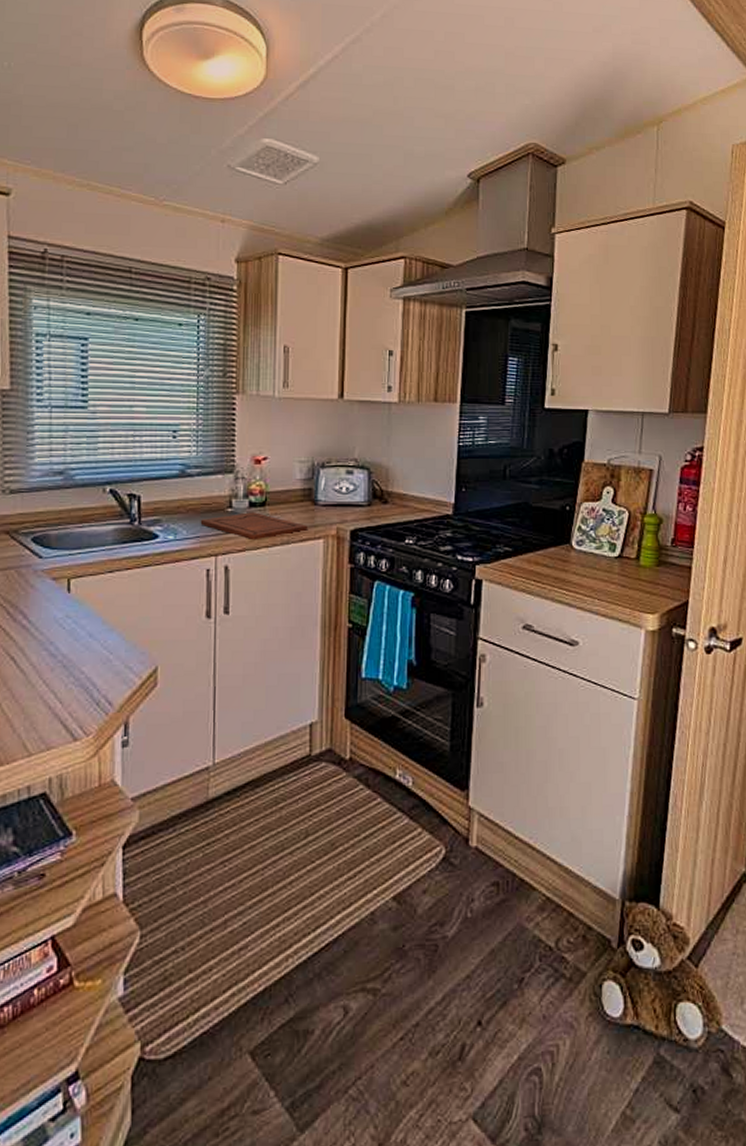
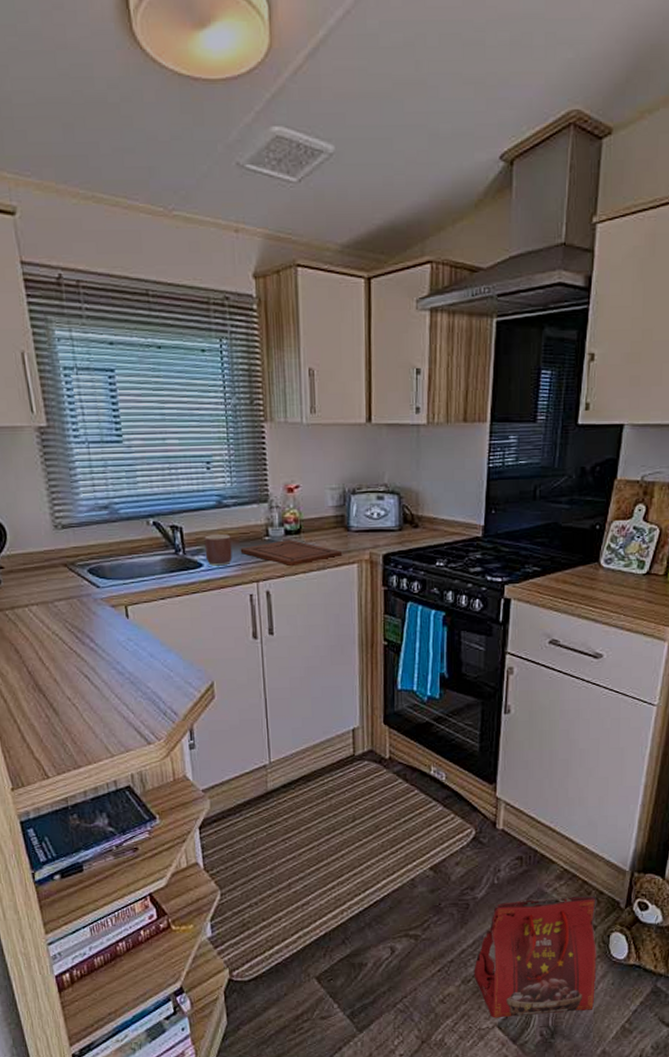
mug: none [162,503,192,538] -> present [204,533,232,566]
shopping bag: none [443,931,589,1106] -> present [474,895,597,1018]

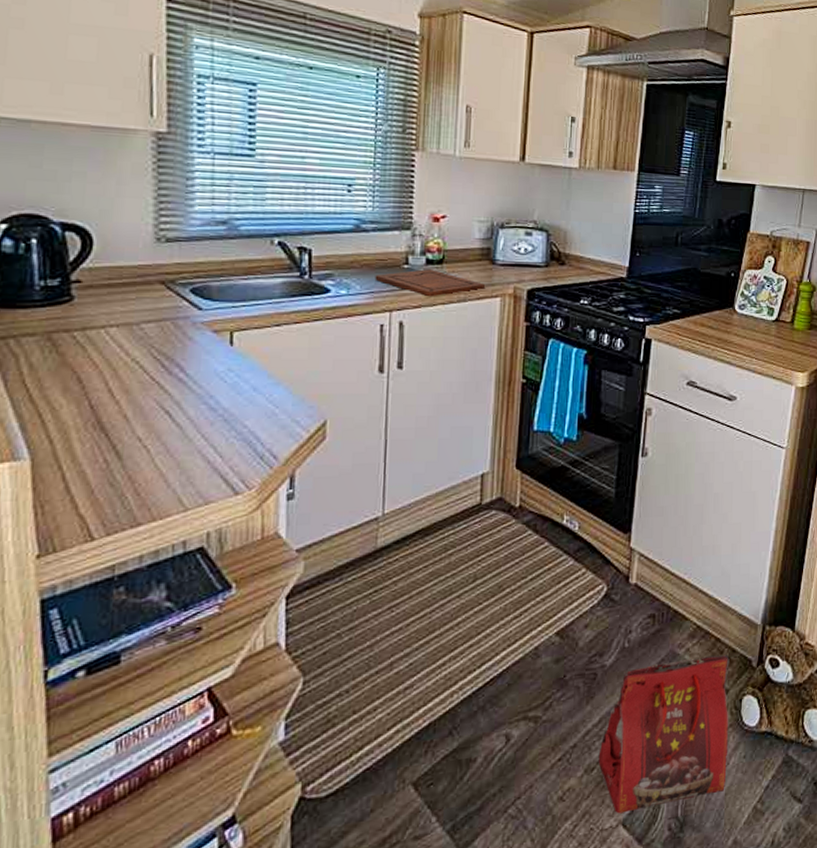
mug: present [204,533,232,566] -> none [334,258,366,293]

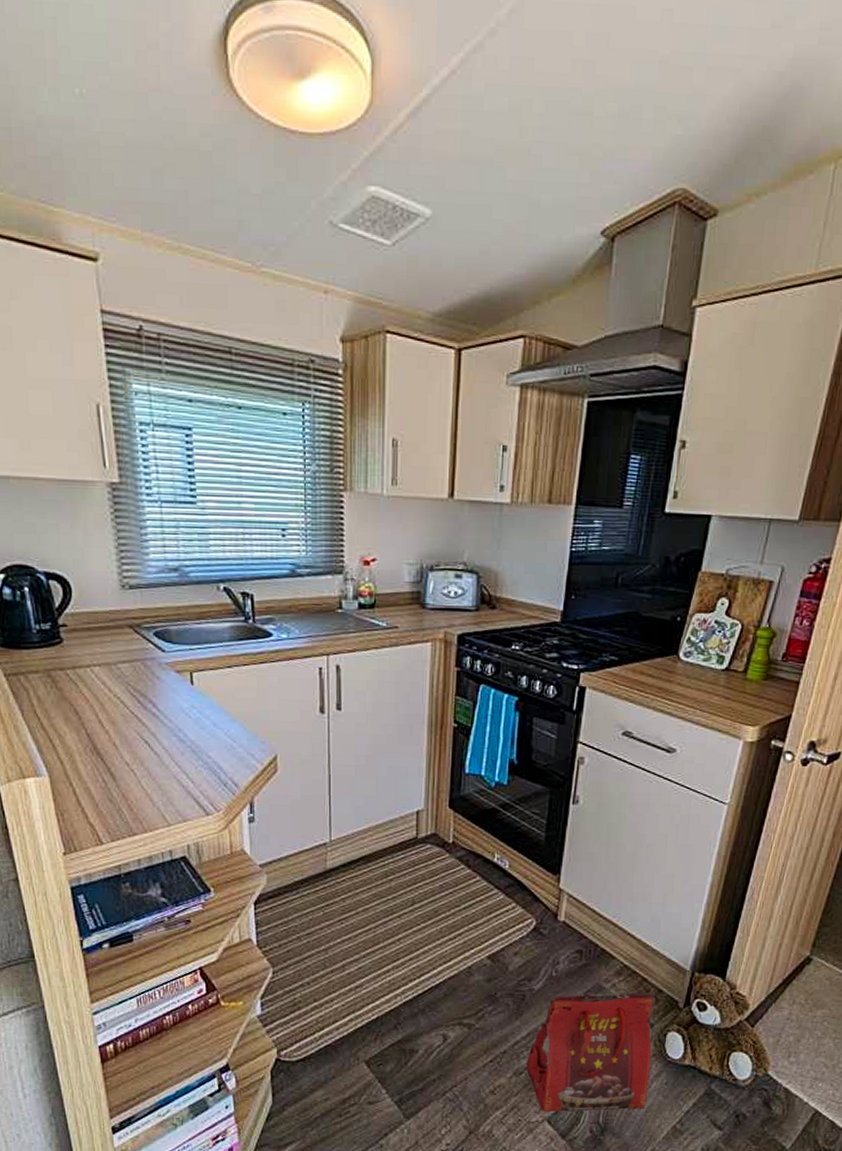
cutting board: present [374,269,485,297] -> none [312,614,415,642]

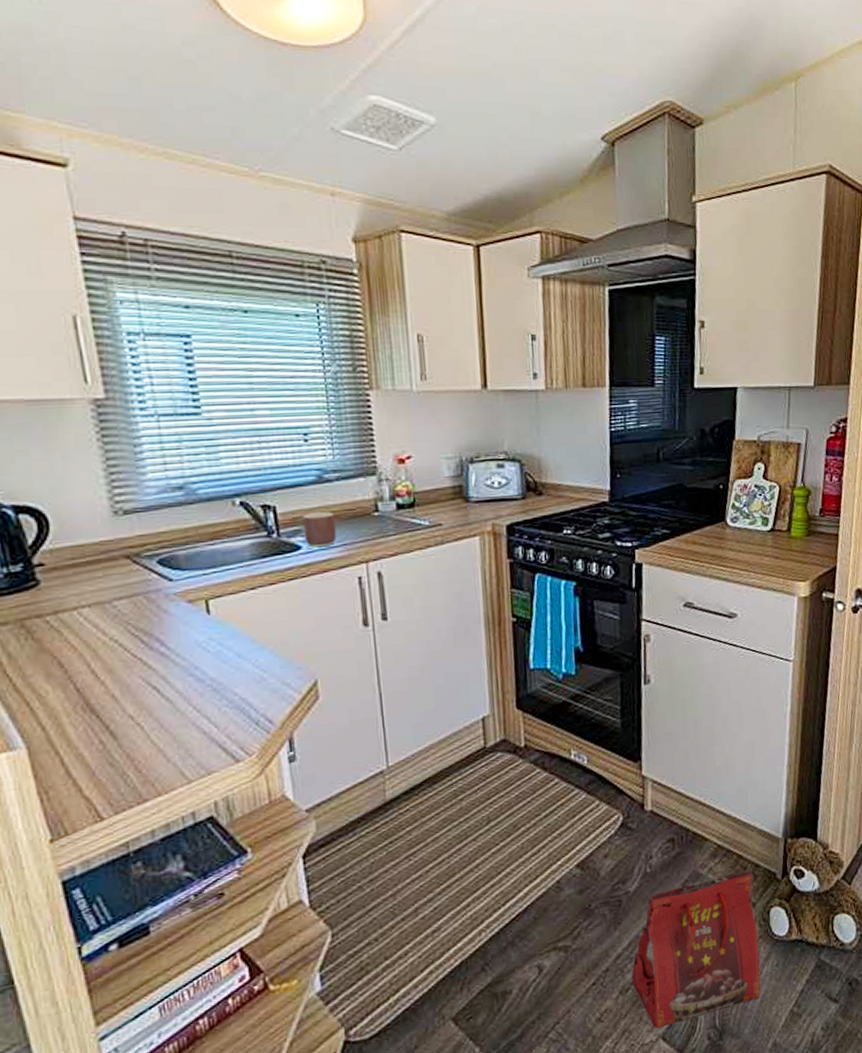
mug: none [275,603,303,637] -> present [302,511,337,548]

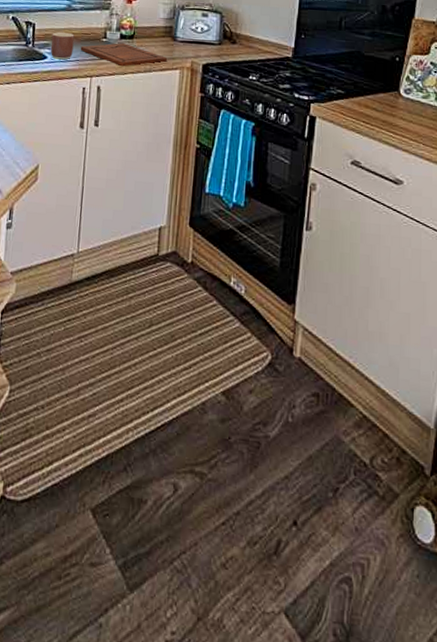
cutting board: none [345,514,461,544] -> present [80,43,167,67]
shopping bag: present [632,870,761,1029] -> none [261,445,400,609]

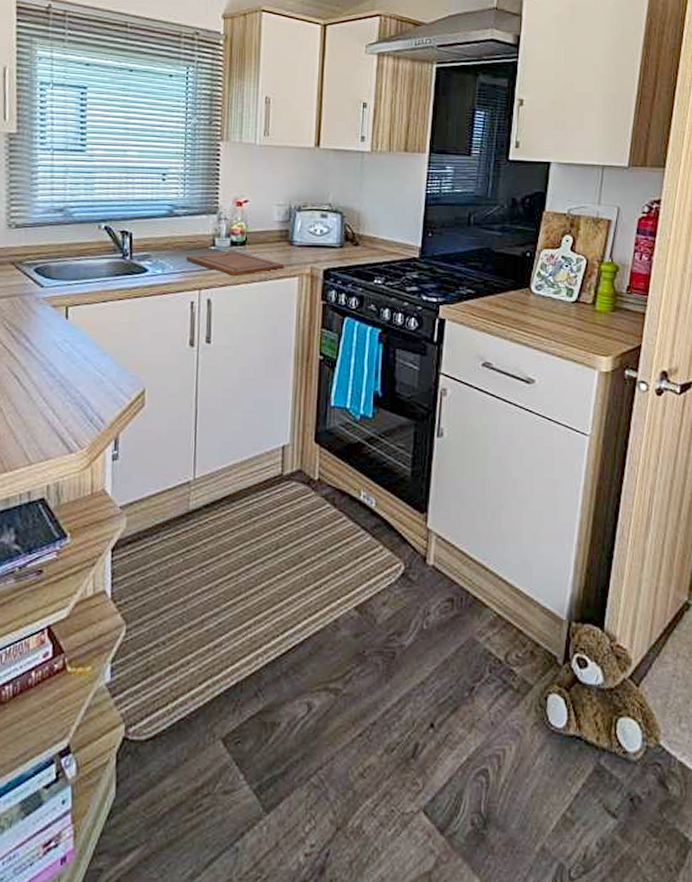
mug: present [50,32,75,60] -> none [151,241,179,272]

